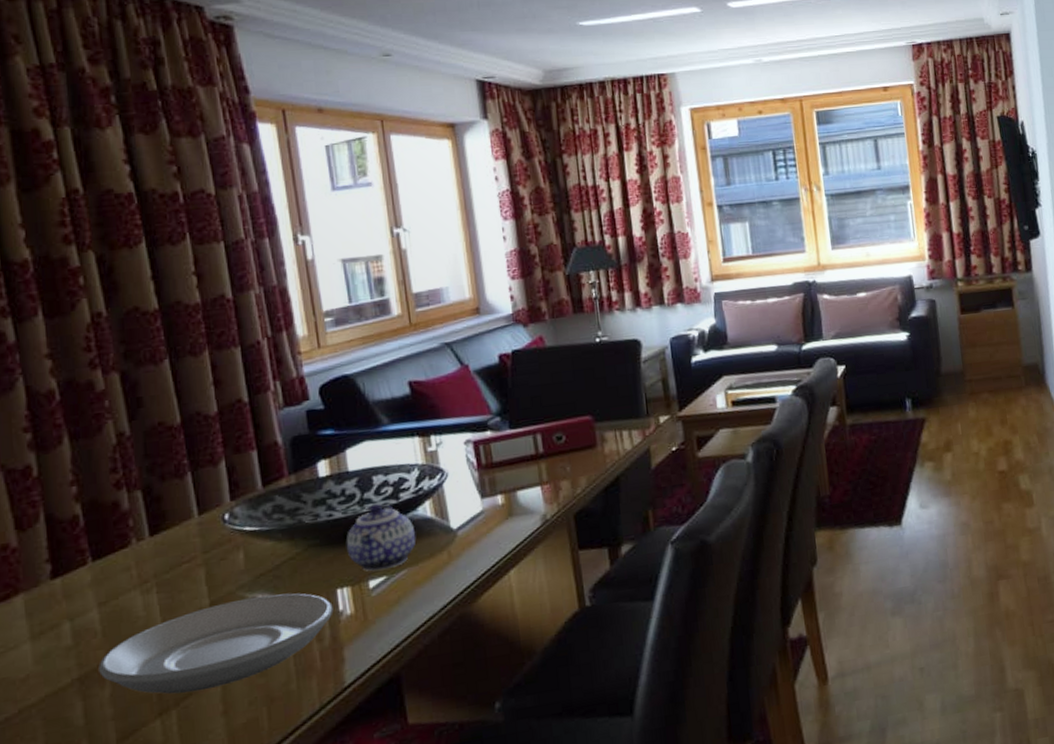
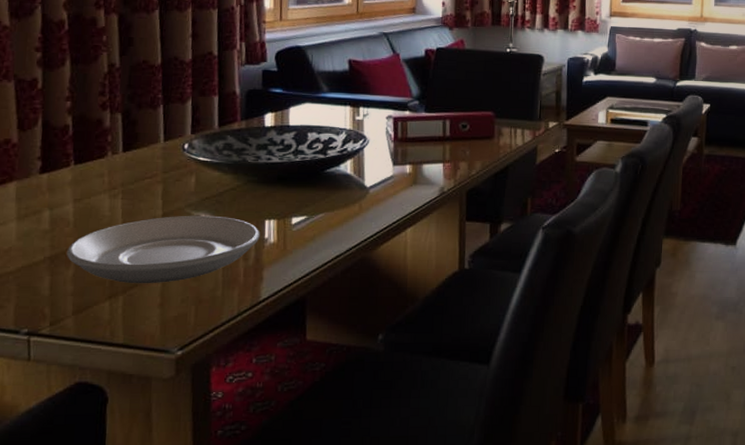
teapot: present [346,503,416,572] -> none [278,155,336,211]

